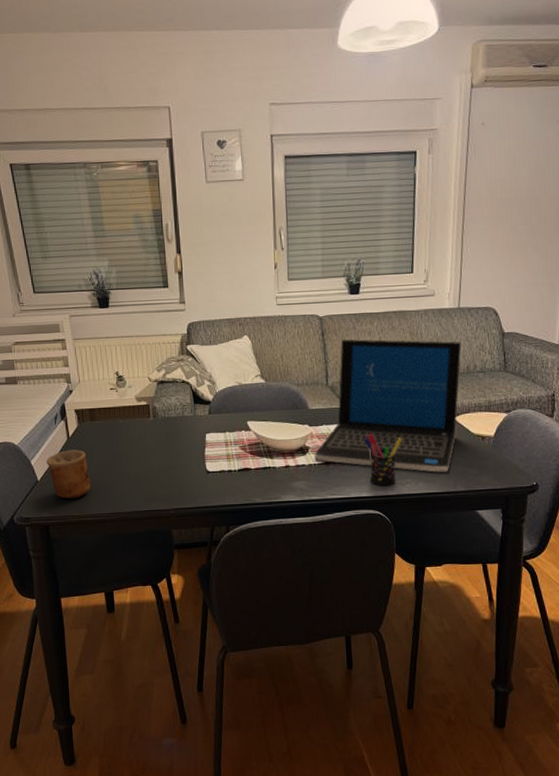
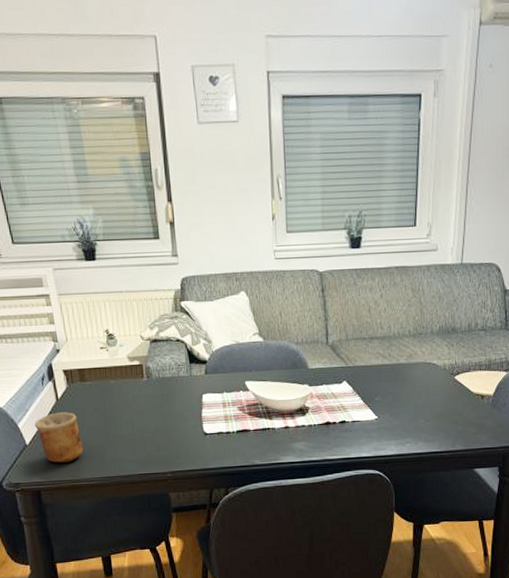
laptop: present [314,338,462,473] -> none [314,295,464,432]
pen holder: present [364,433,402,487] -> none [365,393,403,446]

